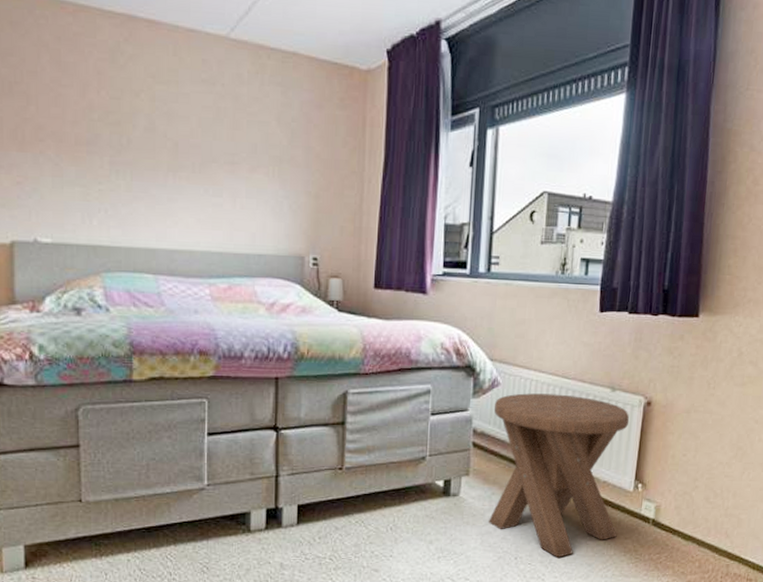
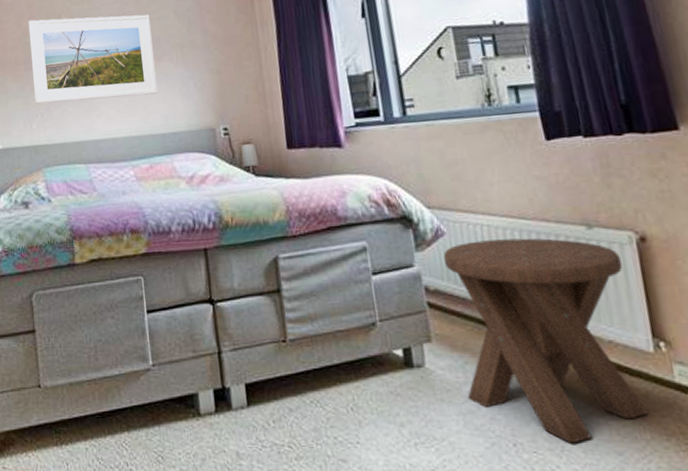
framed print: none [96,91,248,208] -> present [28,14,158,104]

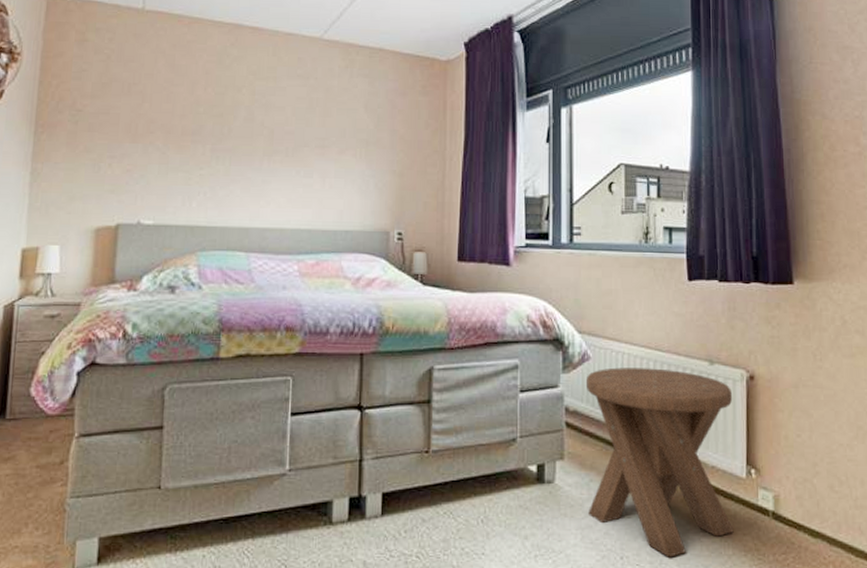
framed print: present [28,14,158,104] -> none [199,88,338,188]

